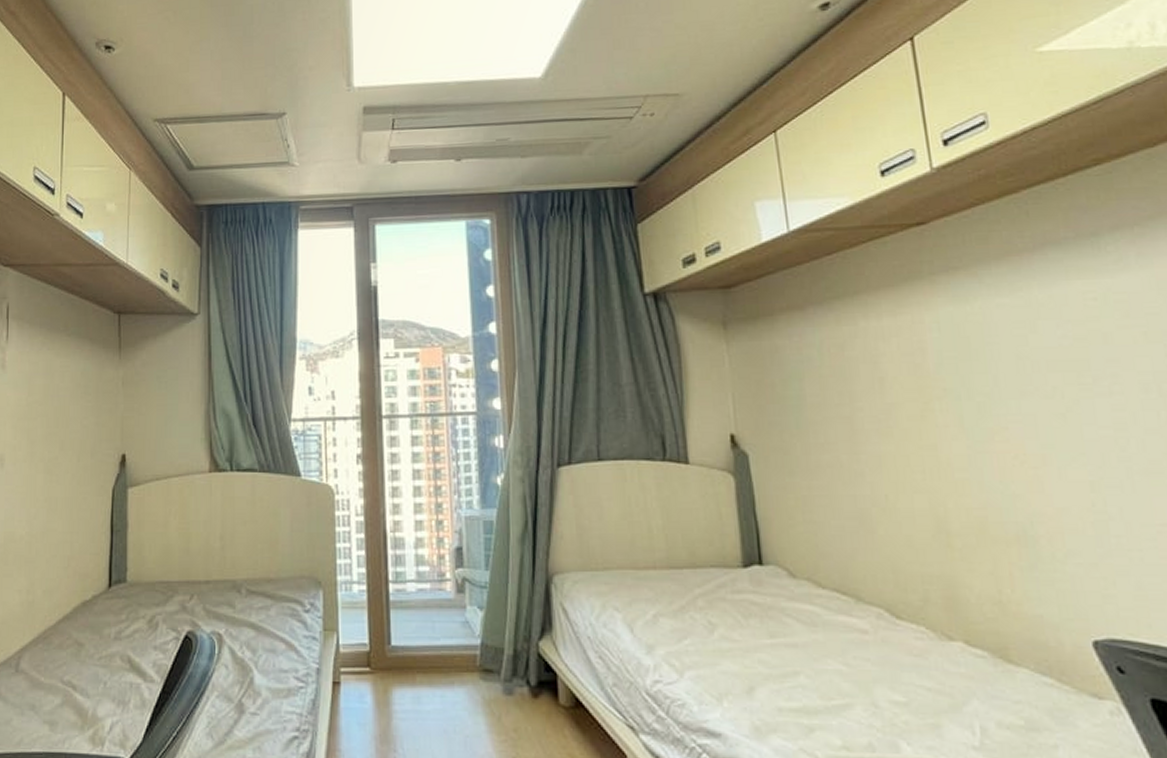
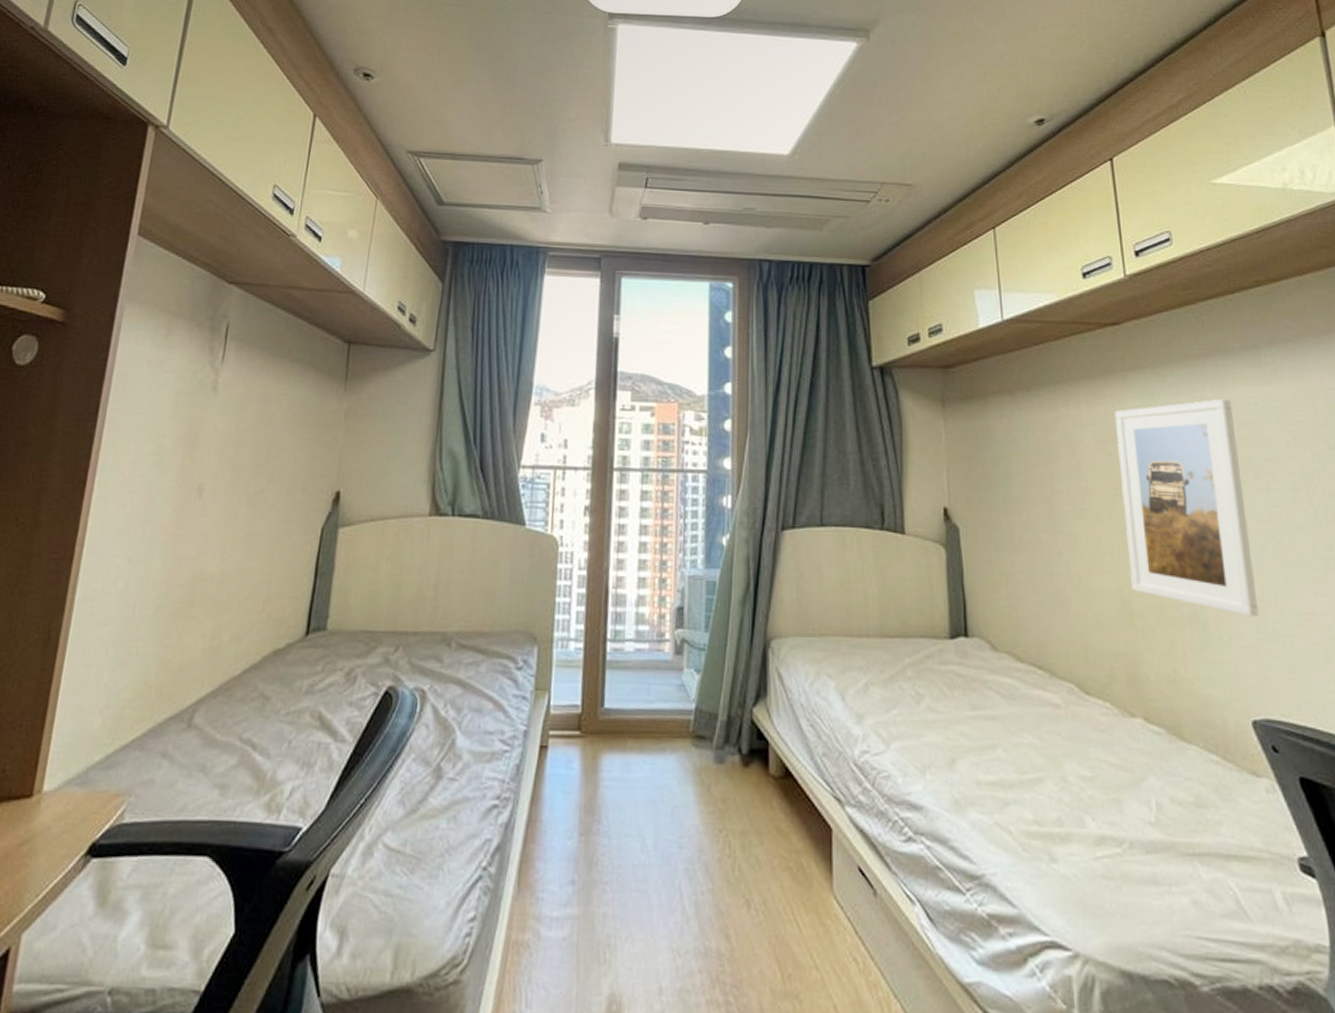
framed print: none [922,295,1100,531] -> present [1114,398,1259,617]

